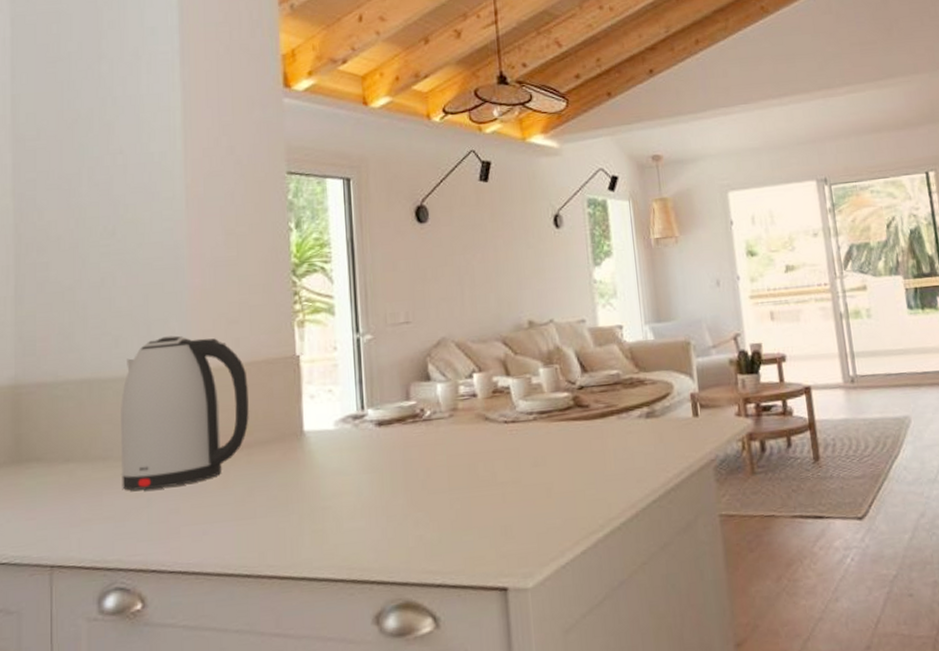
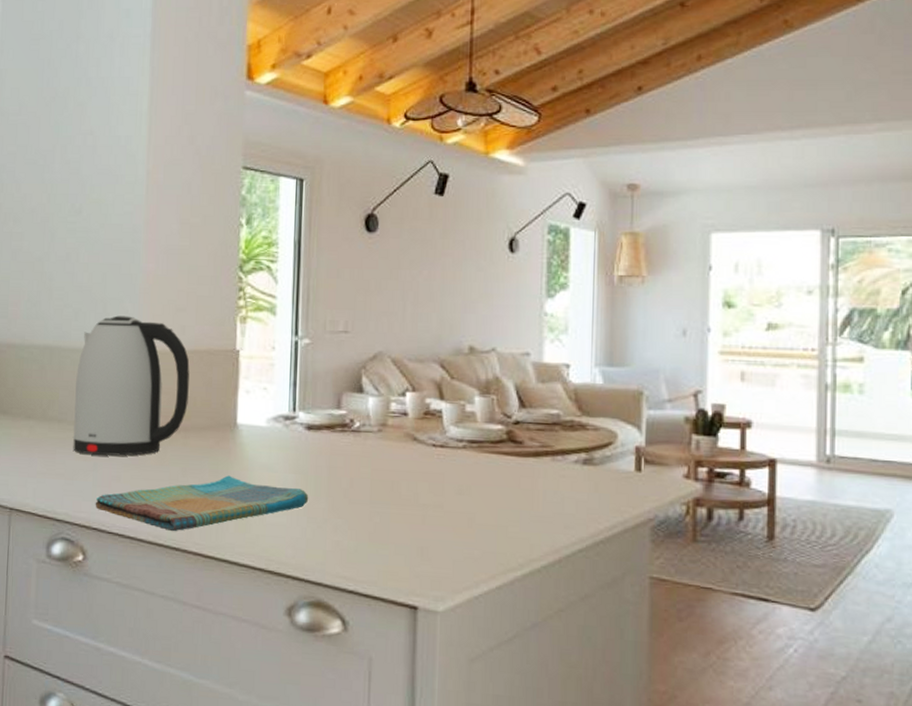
dish towel: none [152,486,386,558] -> present [95,475,309,532]

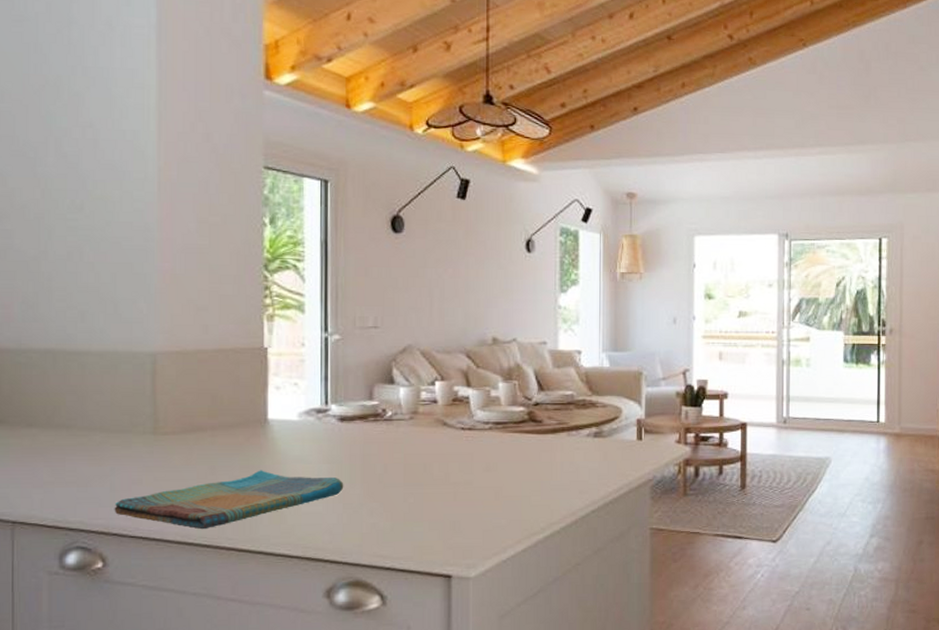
kettle: present [72,315,190,456] -> none [84,316,215,460]

